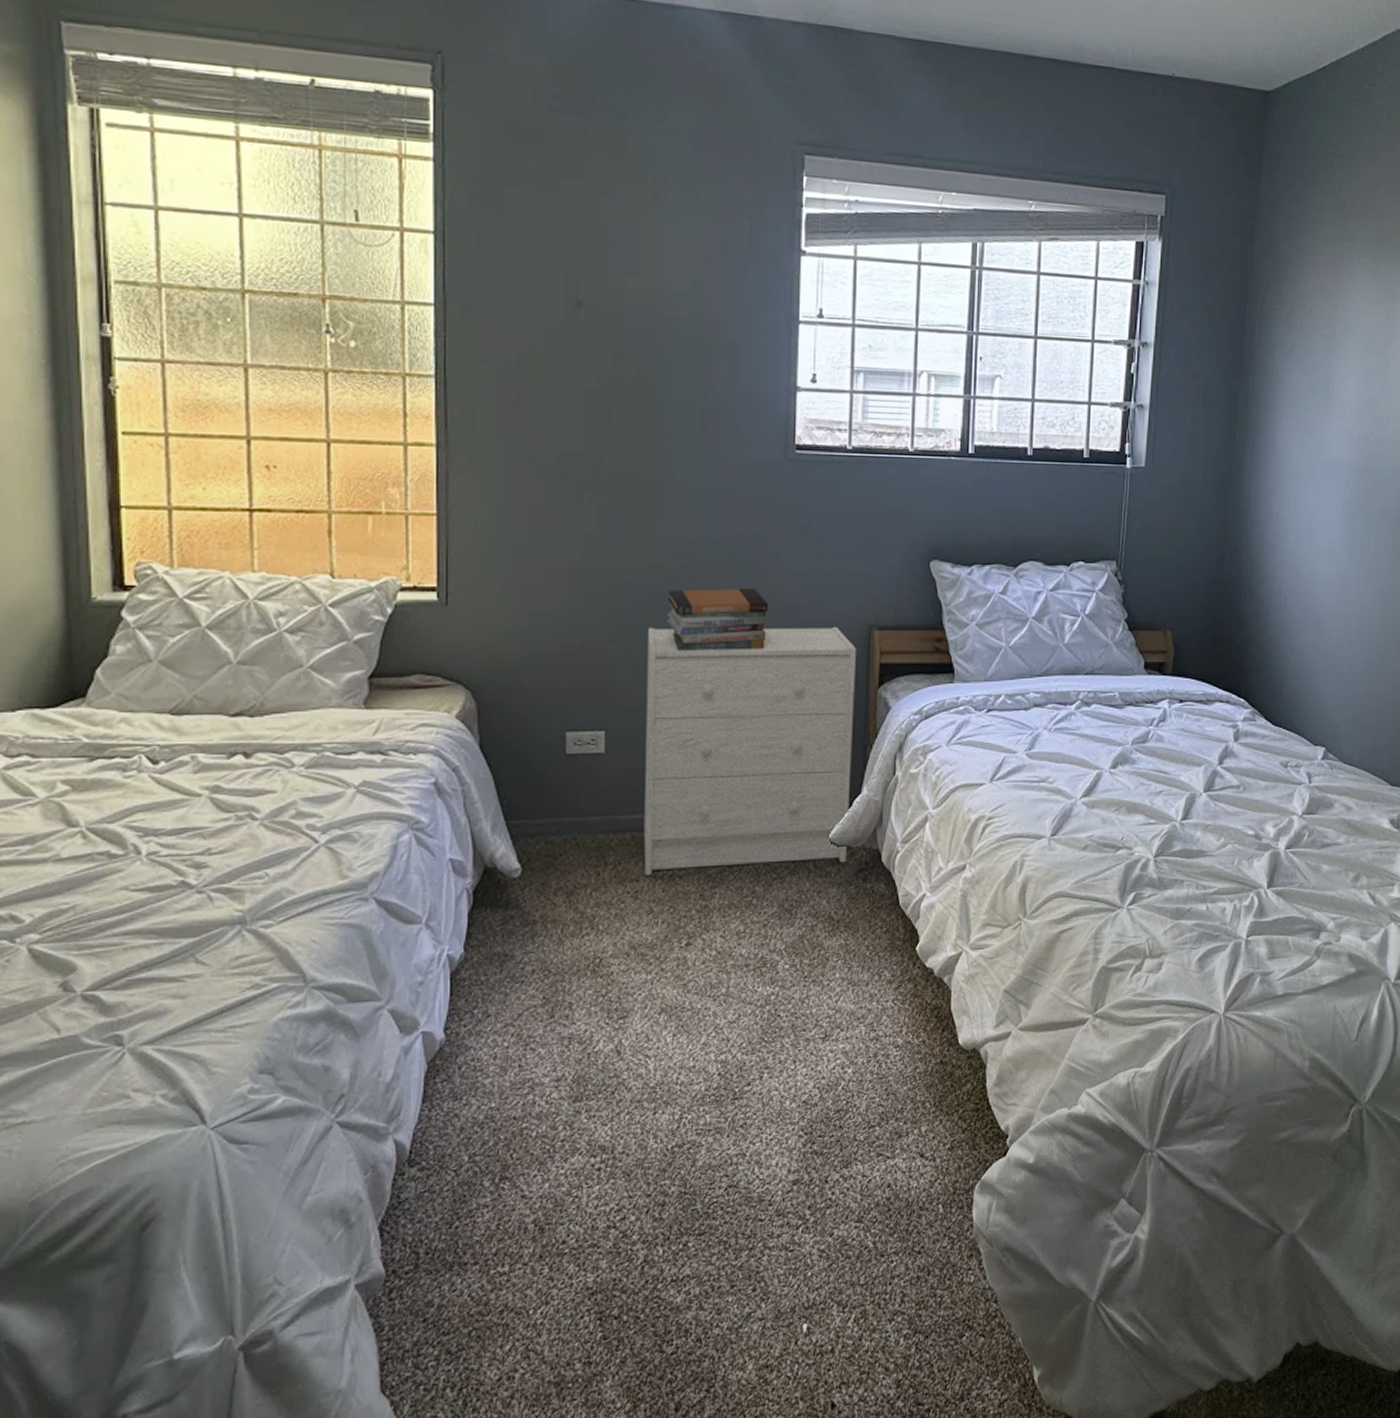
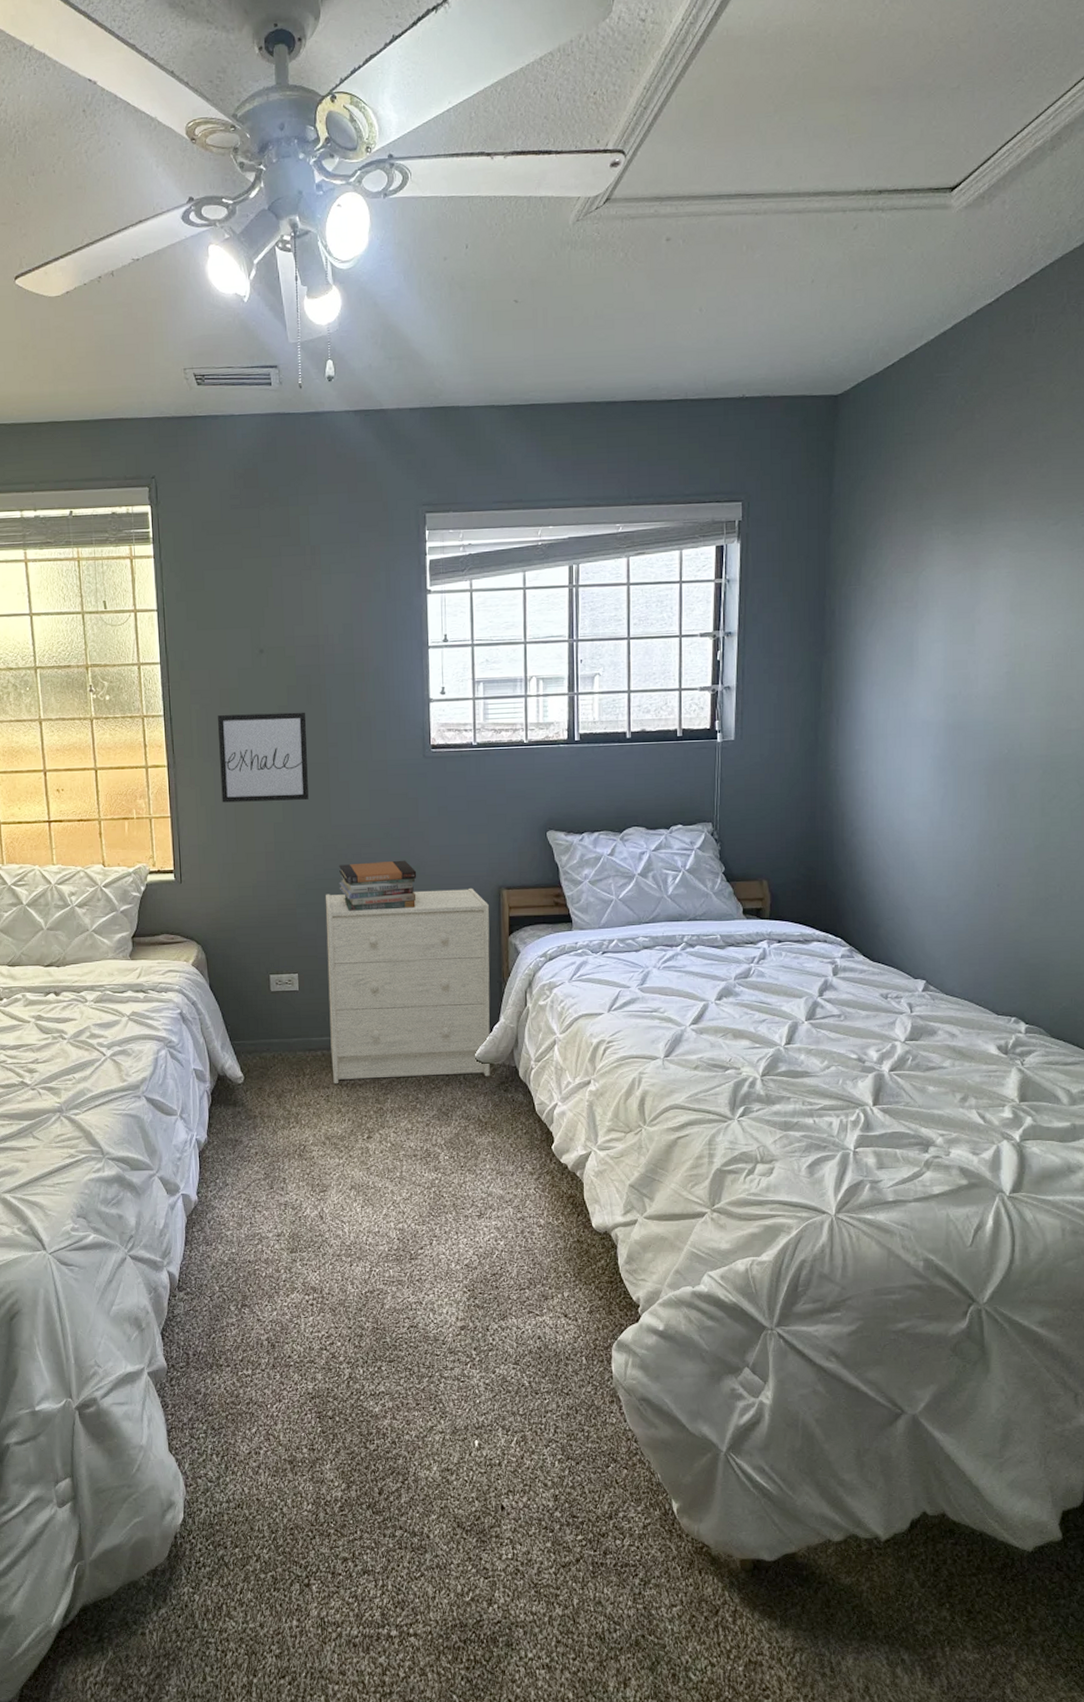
wall art: none [512,383,636,503] -> present [217,712,309,803]

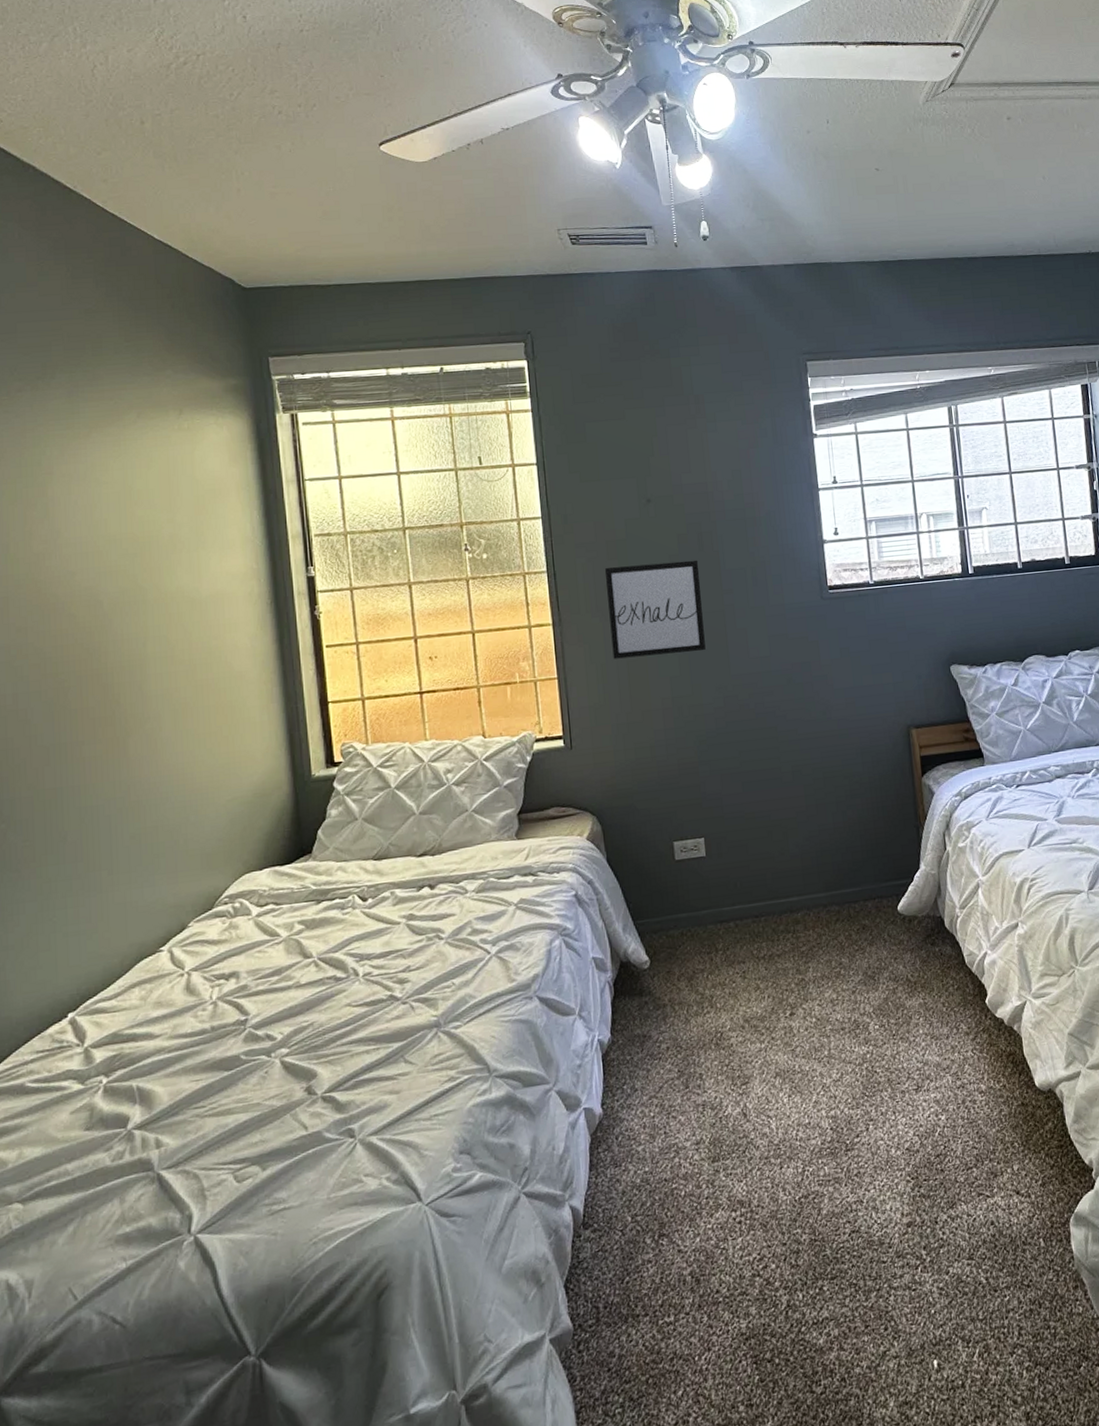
dresser: present [325,887,490,1084] -> none [729,729,915,958]
book stack: present [339,860,417,911] -> none [741,705,825,765]

